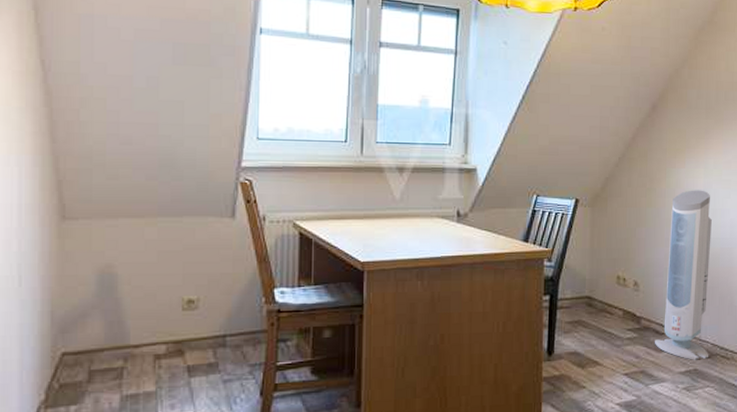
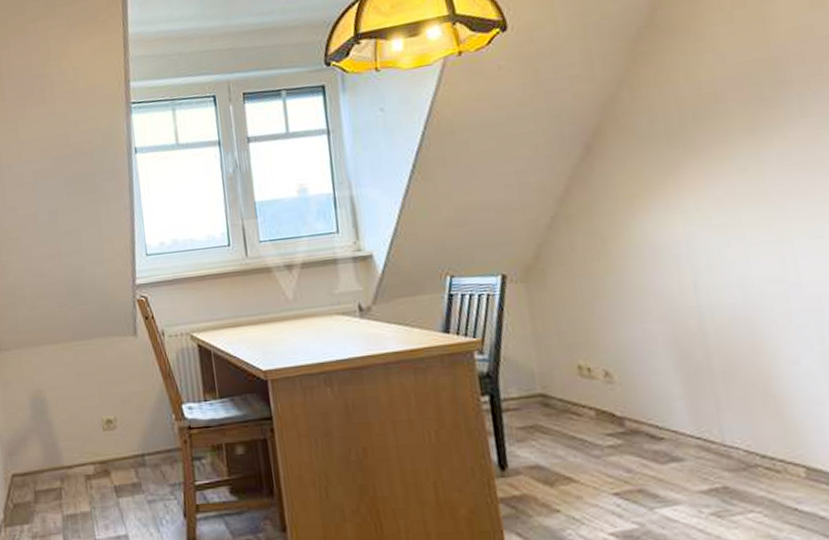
air purifier: present [655,190,712,360] -> none [640,242,745,474]

